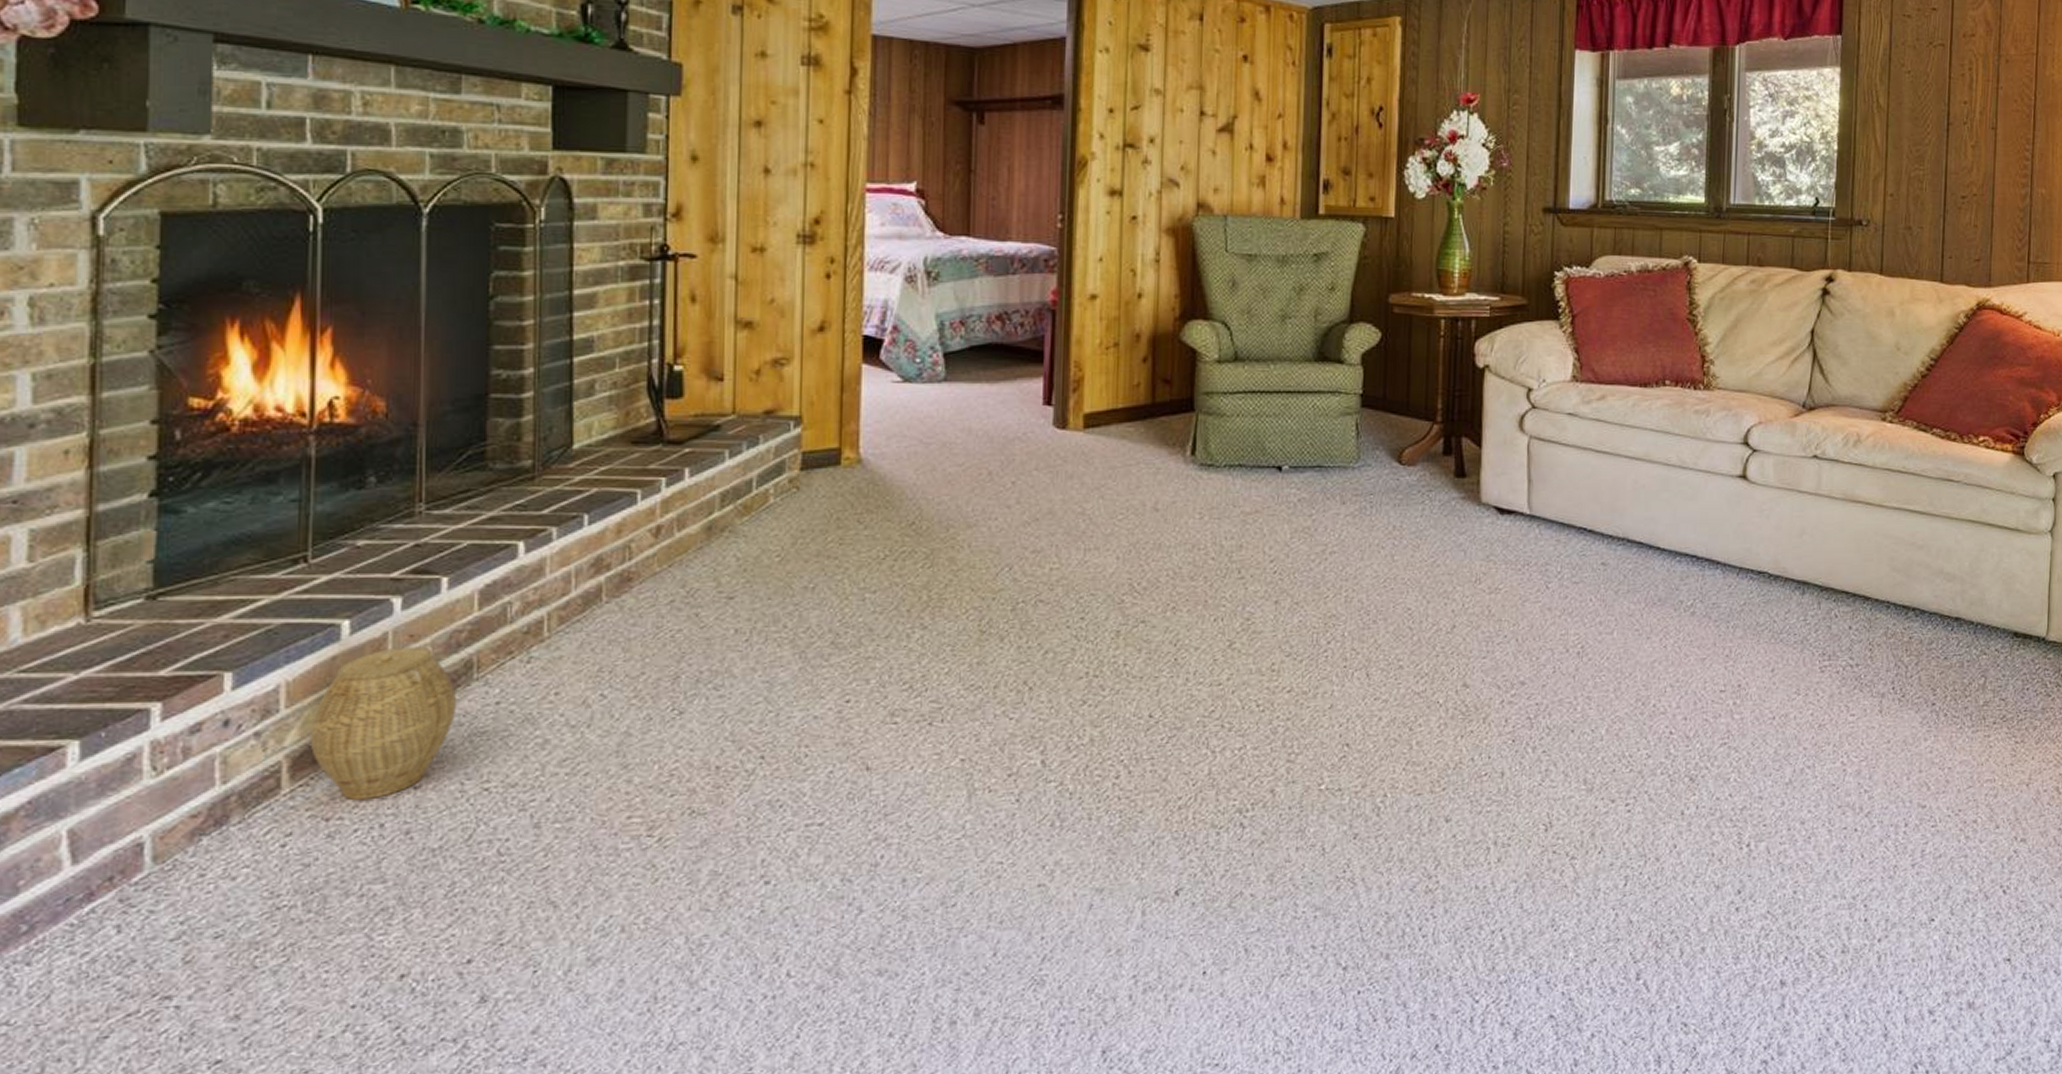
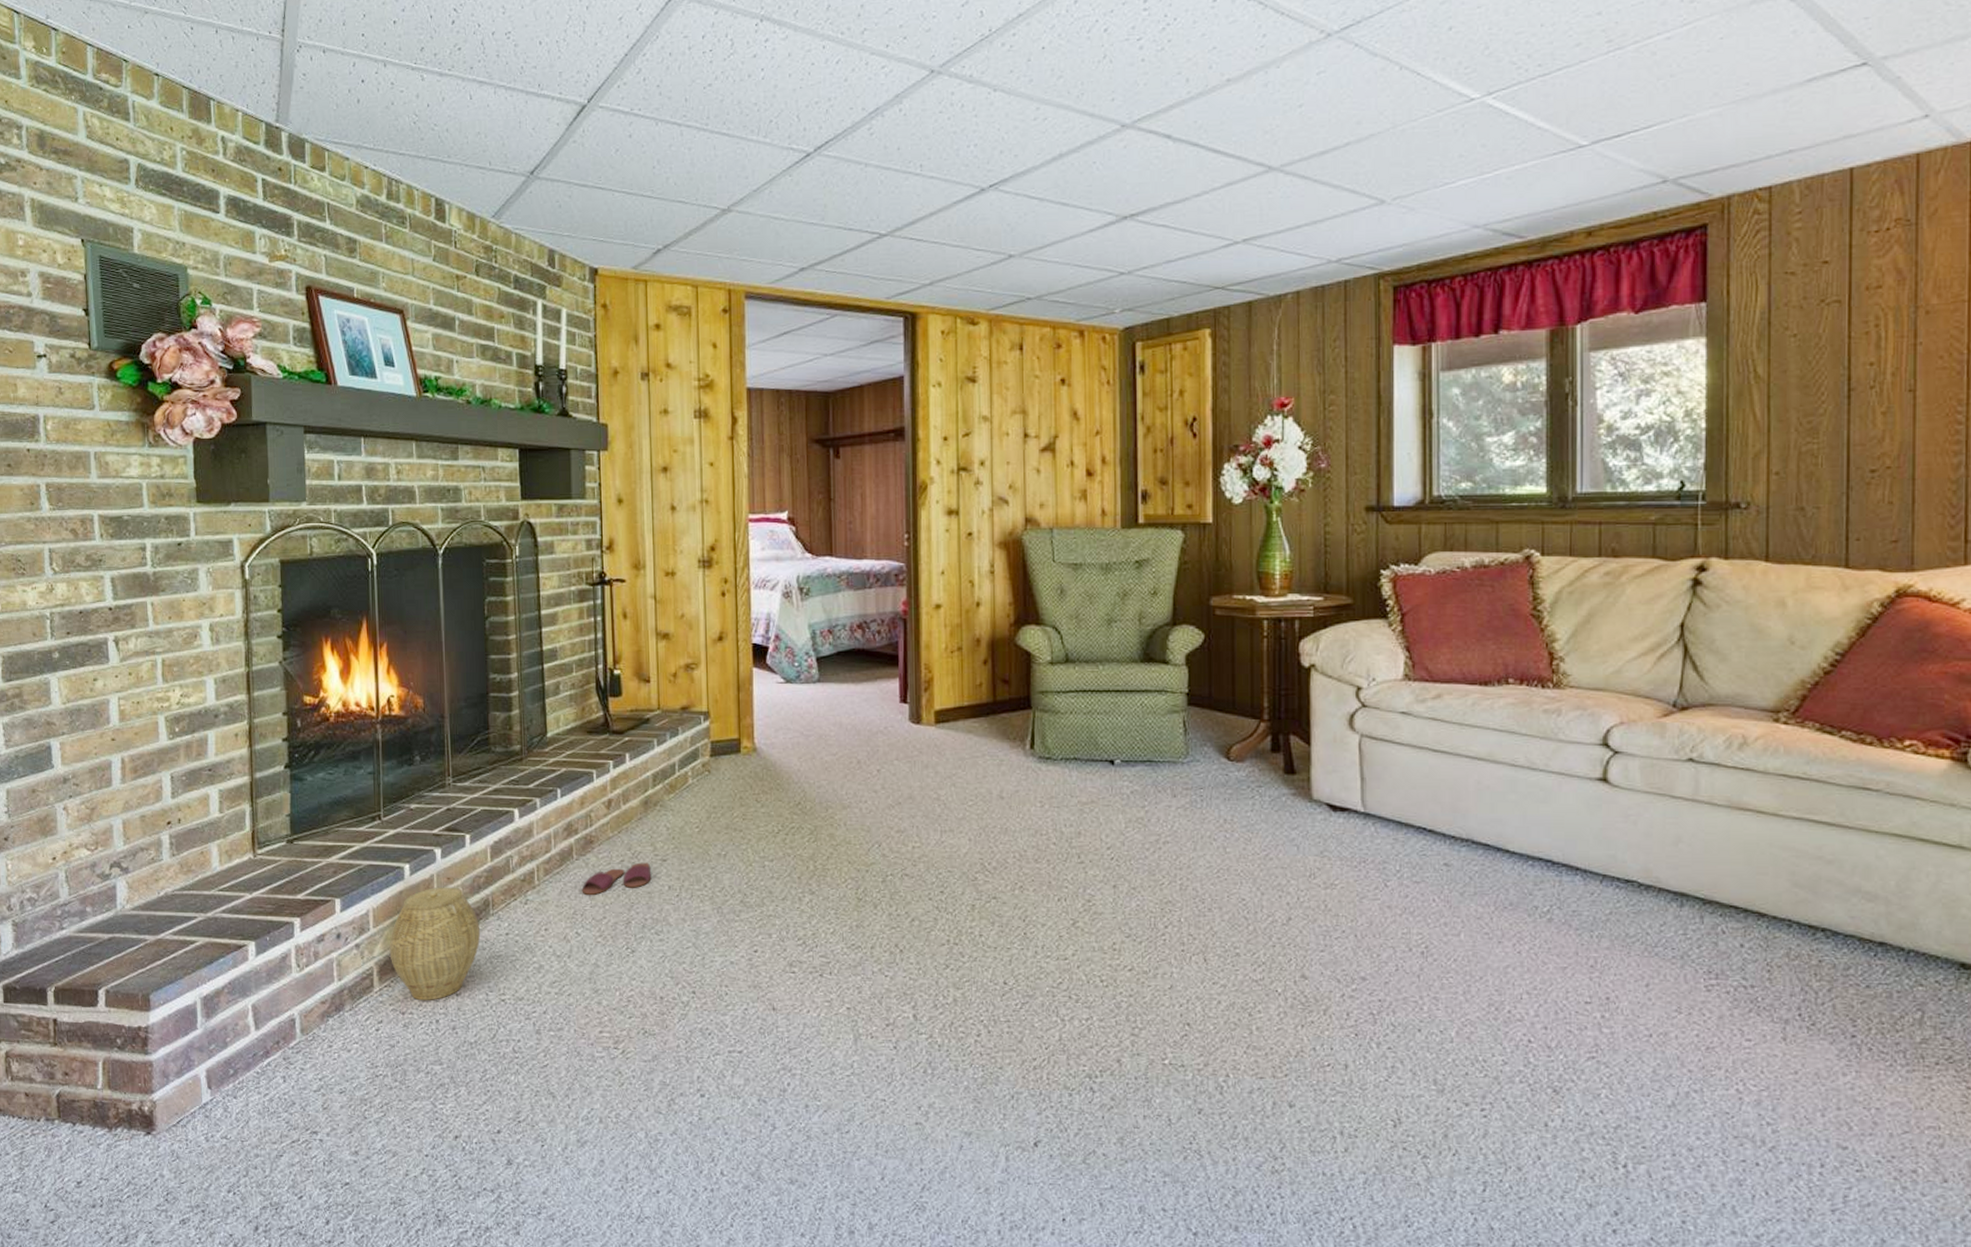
slippers: none [612,602,712,646] -> present [581,862,652,895]

